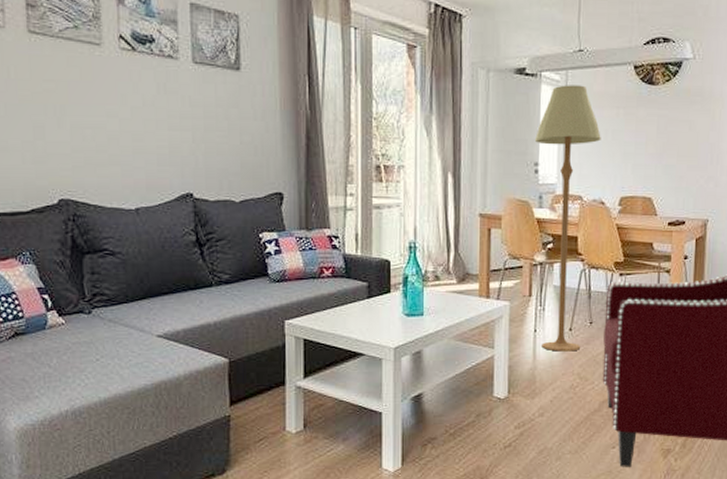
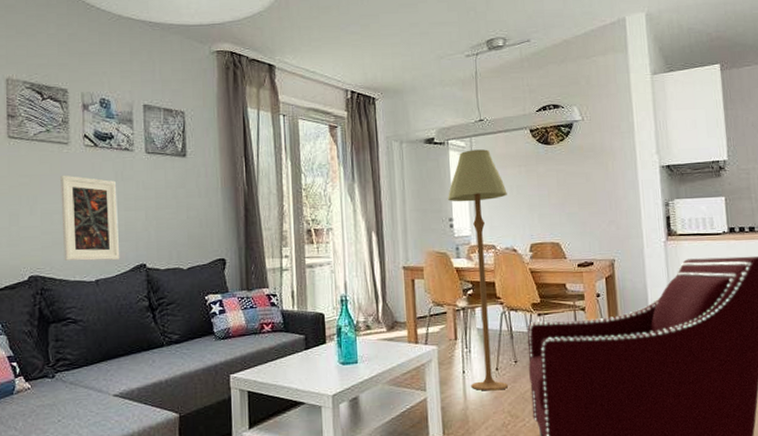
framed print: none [92,82,164,188] -> present [60,175,120,261]

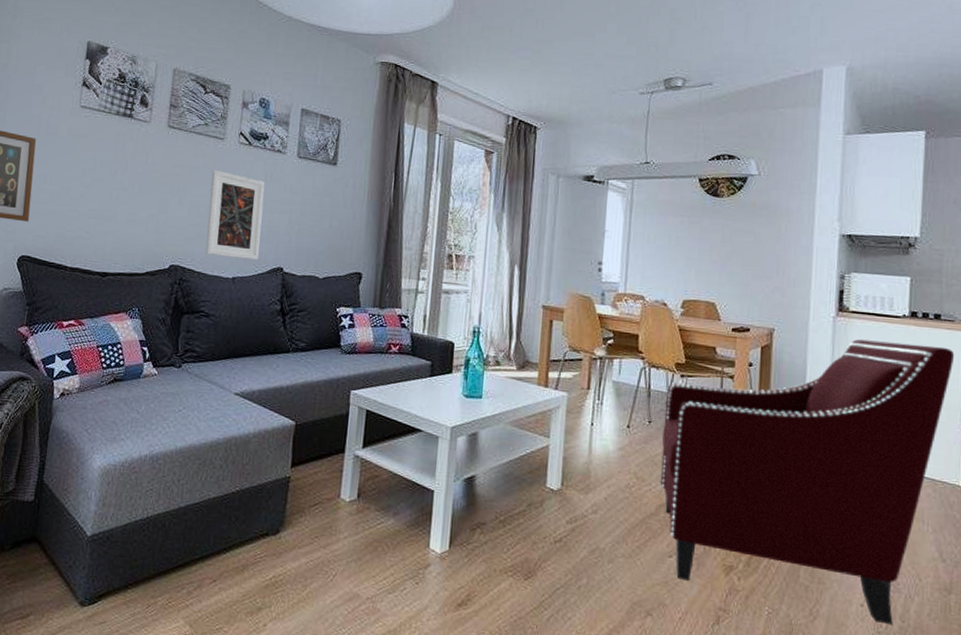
floor lamp: present [448,149,509,391] -> none [598,192,665,450]

